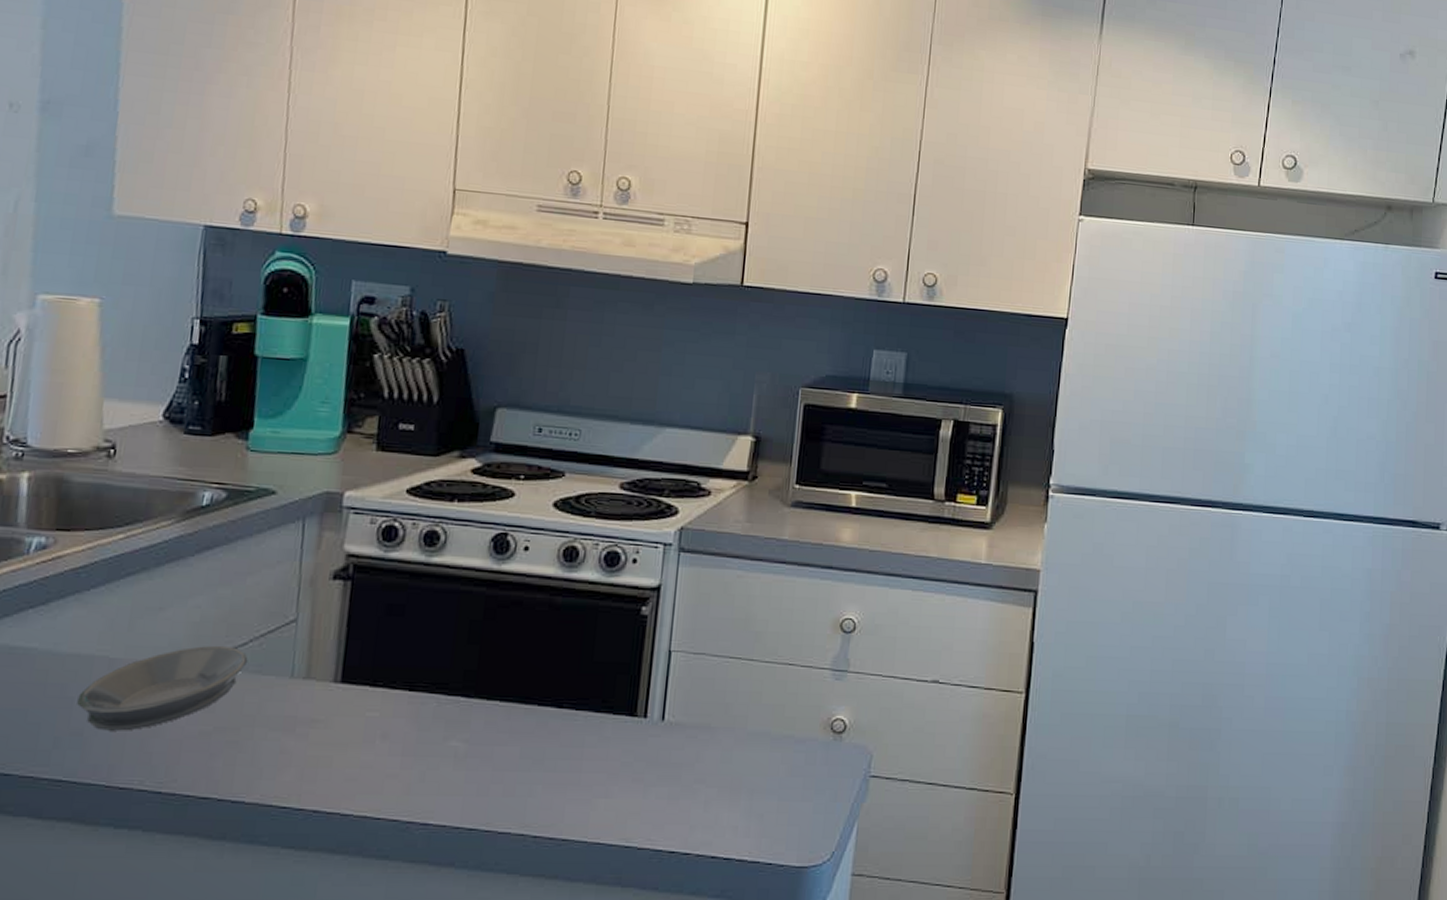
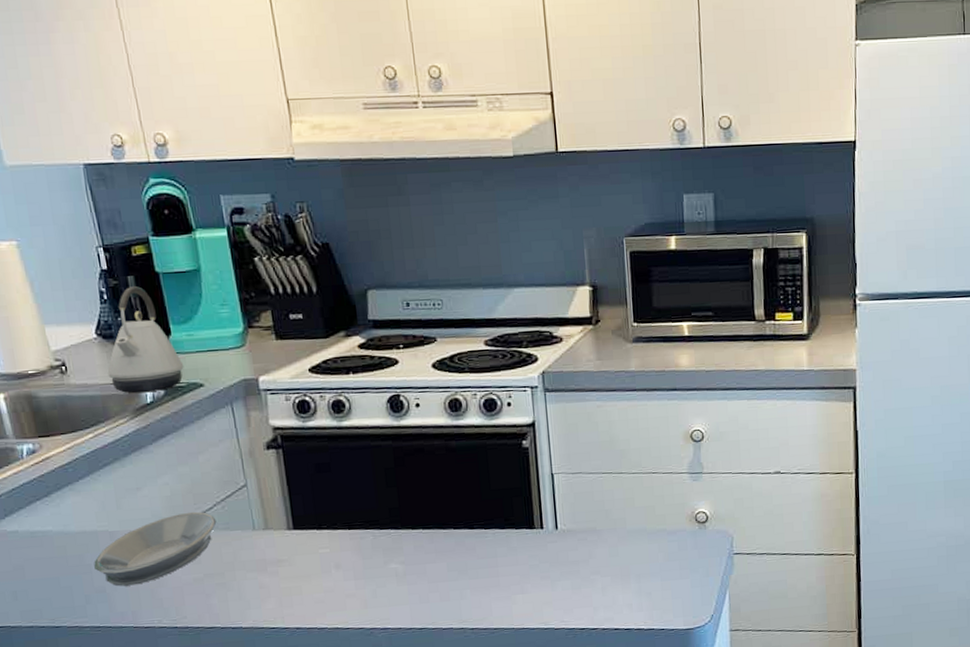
kettle: none [163,368,259,493] -> present [107,286,184,394]

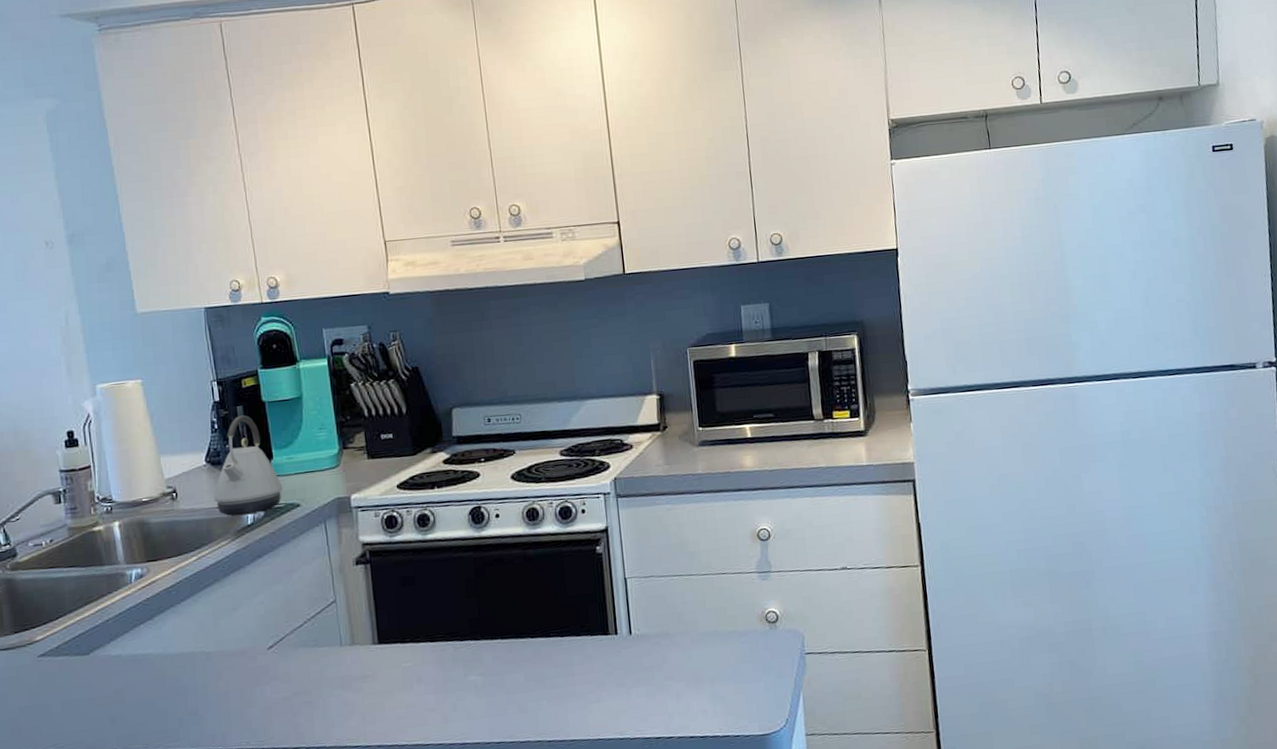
dish: present [93,511,217,587] -> none [189,629,306,708]

